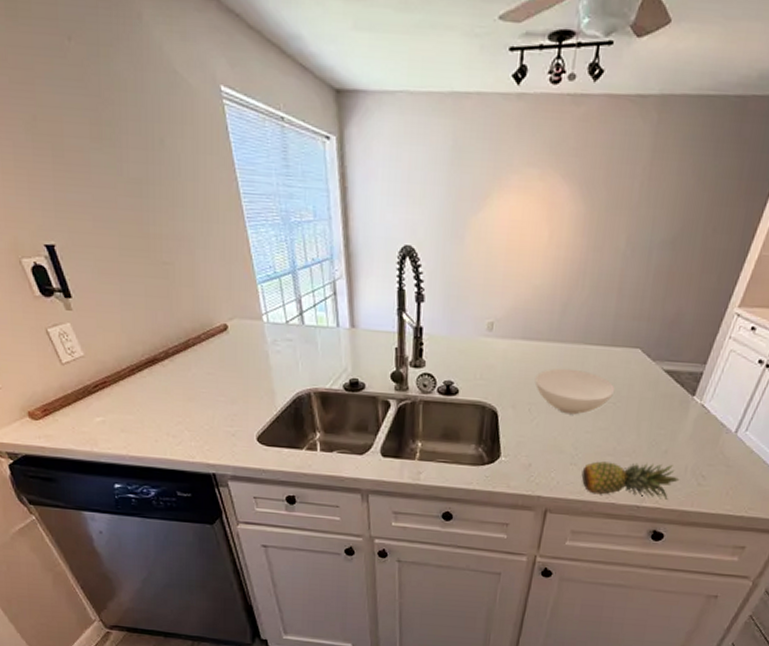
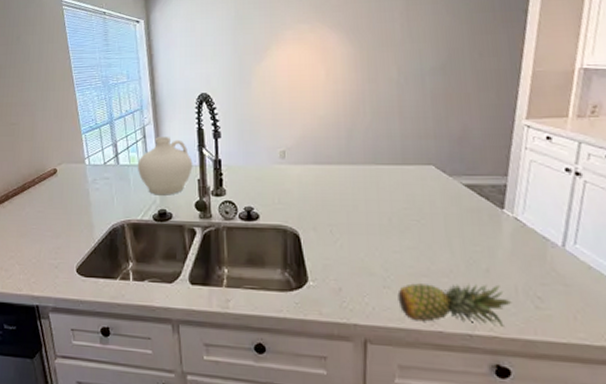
ceramic jug: none [325,295,391,364] -> present [137,137,193,195]
bowl: present [534,368,615,415] -> none [332,188,416,234]

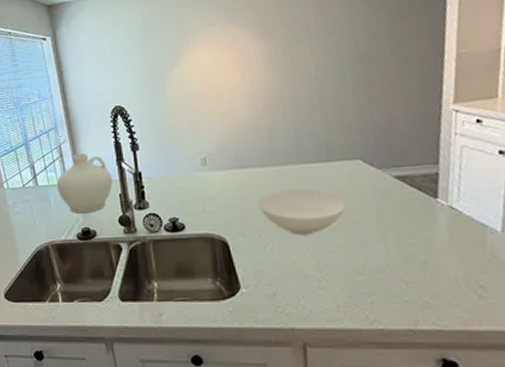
bowl: none [332,188,416,234] -> present [258,189,347,235]
fruit: present [397,283,512,327] -> none [334,276,454,321]

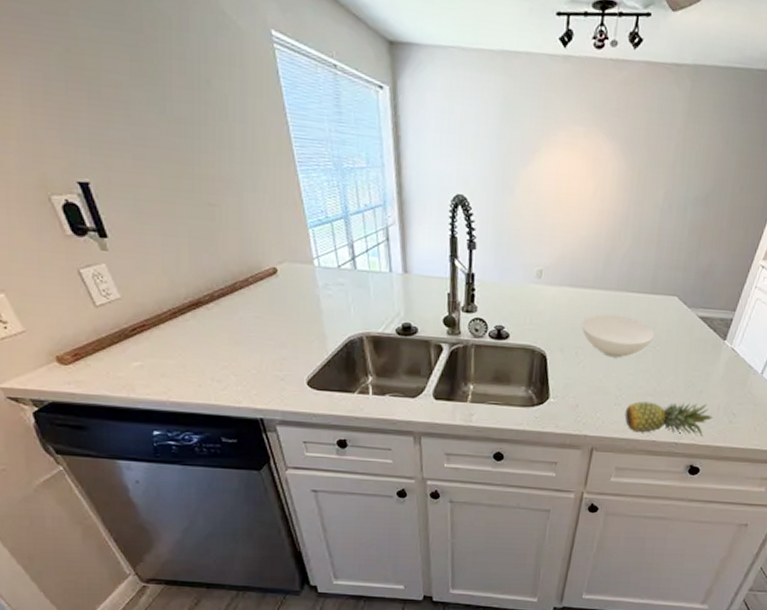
ceramic jug: present [56,153,113,214] -> none [378,241,443,309]
fruit: none [334,276,454,321] -> present [625,401,713,436]

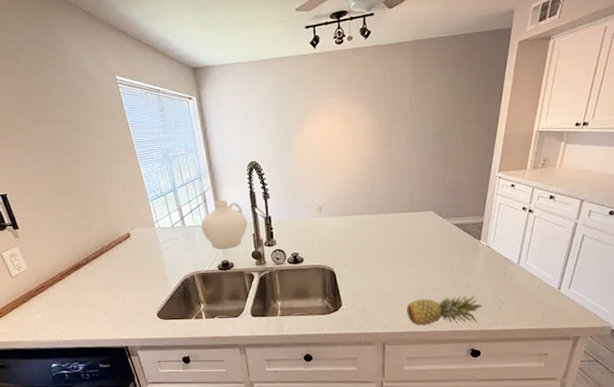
ceramic jug: none [378,241,443,309] -> present [201,200,248,249]
bowl: present [581,314,655,358] -> none [358,232,420,266]

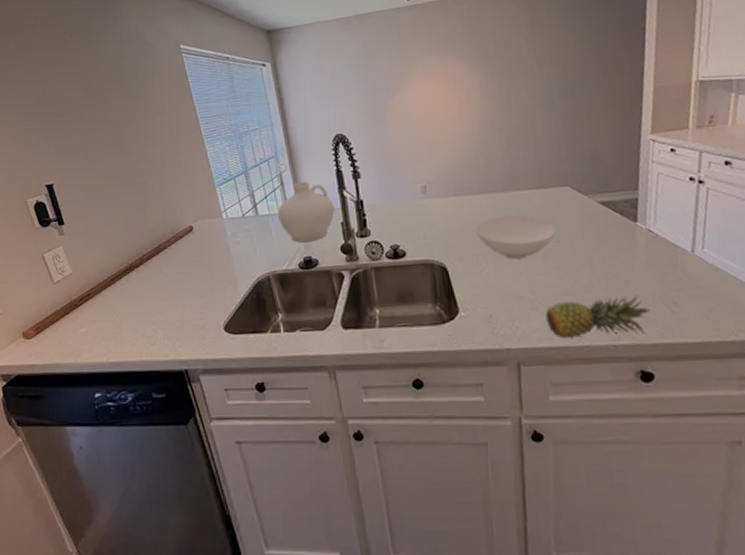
bowl: none [358,232,420,266] -> present [475,215,557,260]

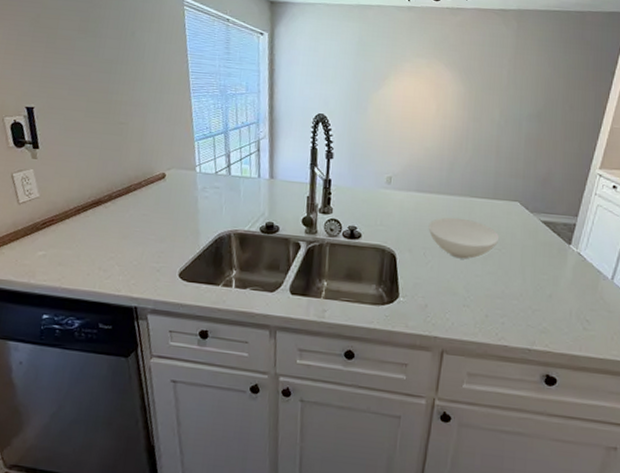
ceramic jug: present [277,182,335,243] -> none [248,152,304,209]
fruit: present [545,294,651,339] -> none [474,303,566,343]

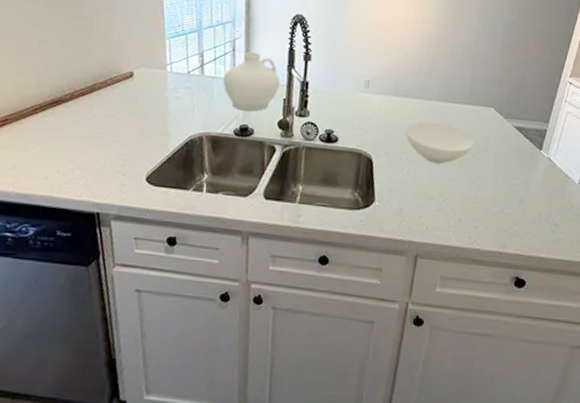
ceramic jug: none [248,152,304,209] -> present [222,52,281,112]

